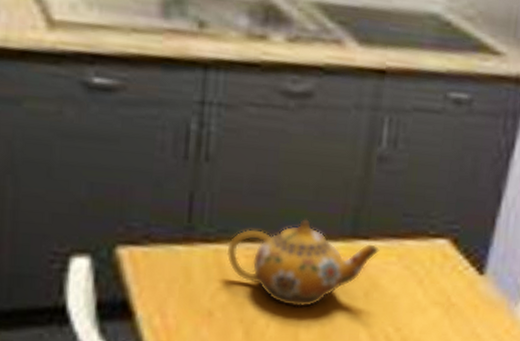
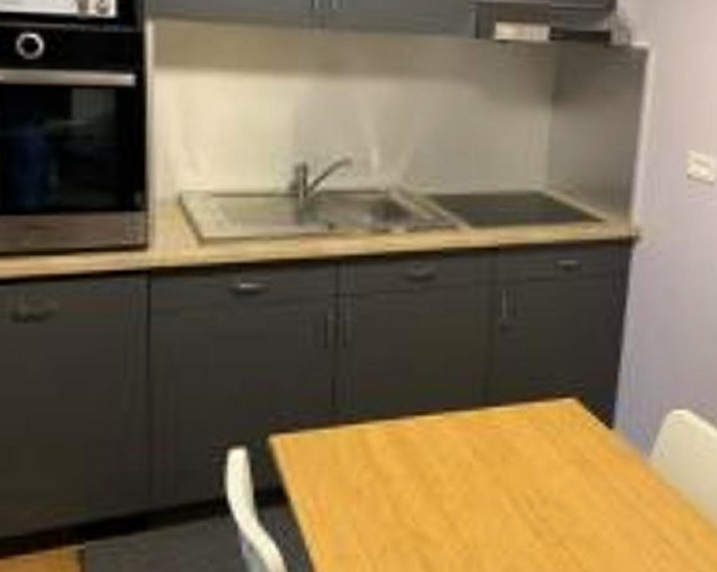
teapot: present [226,219,380,308] -> none [369,392,511,478]

